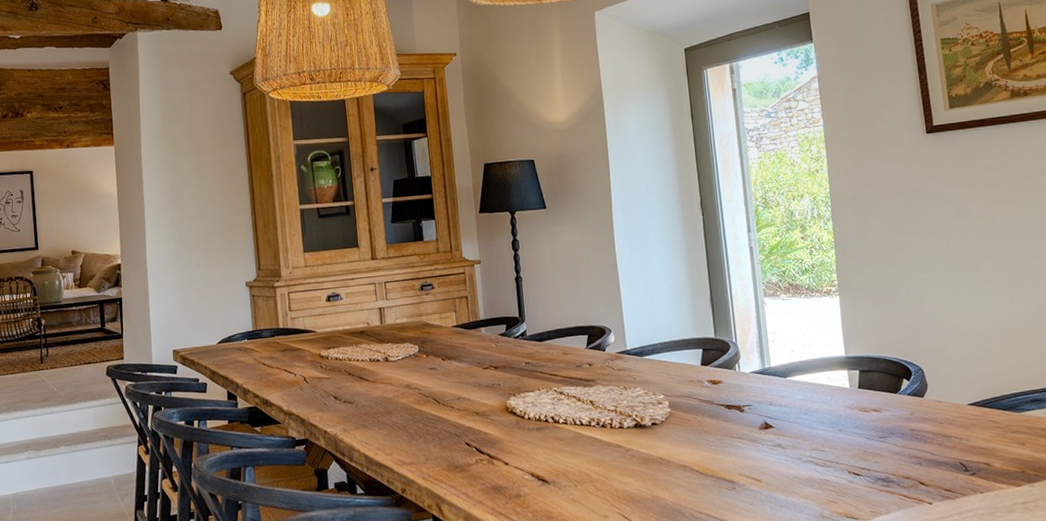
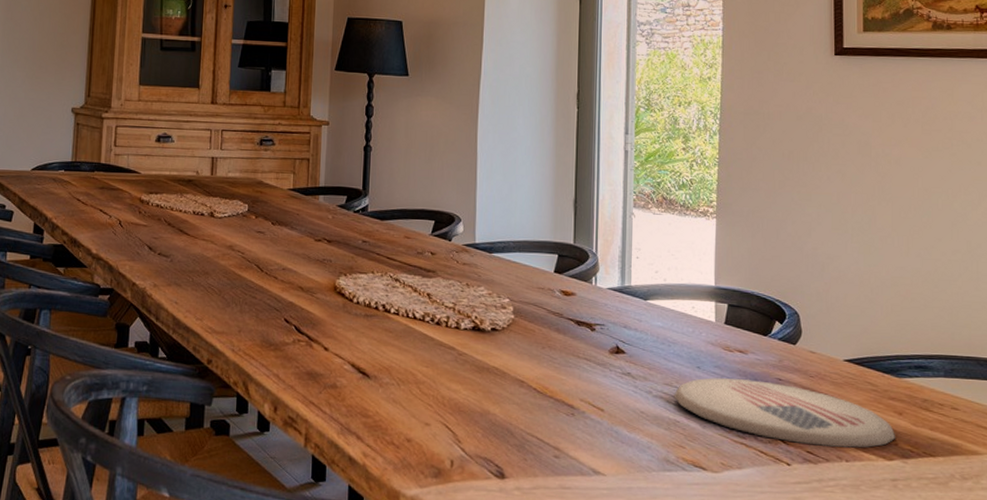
plate: none [821,433,1021,484] -> present [674,378,895,448]

